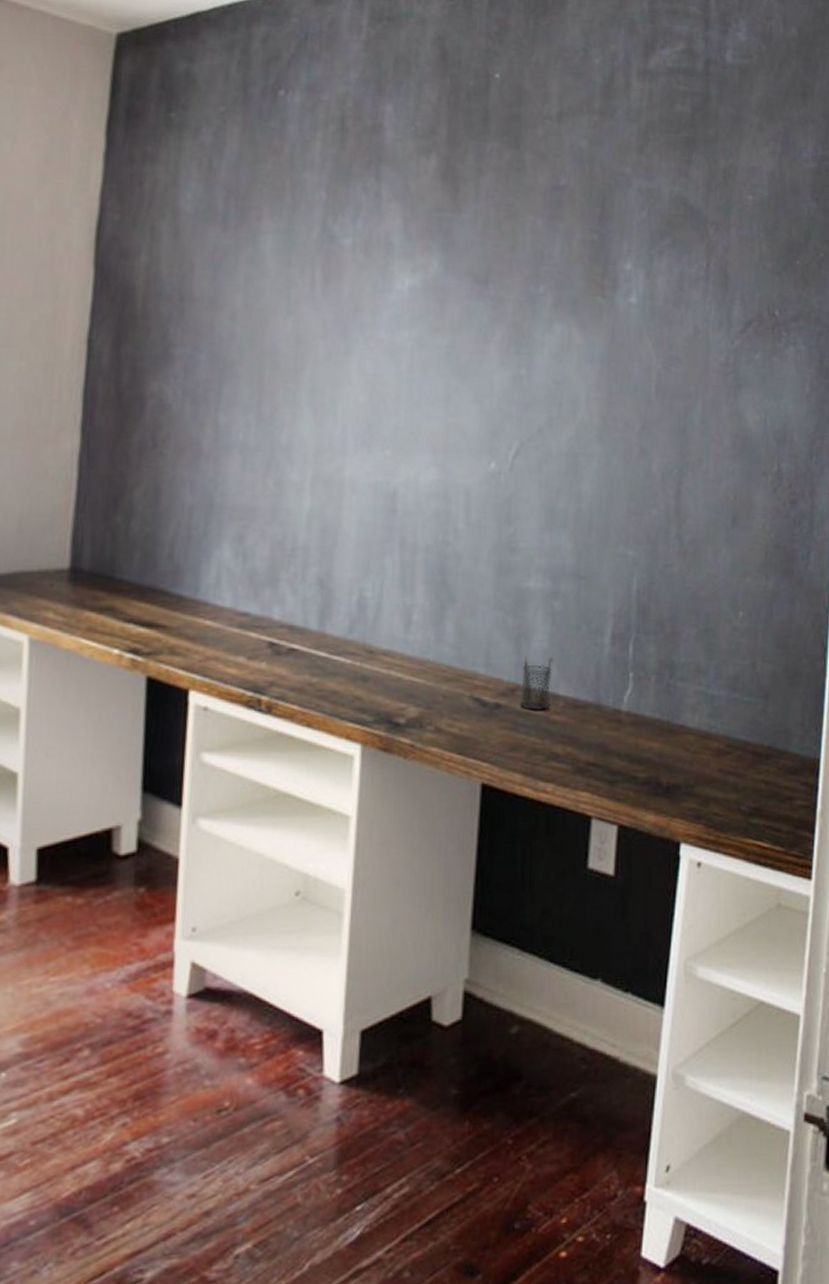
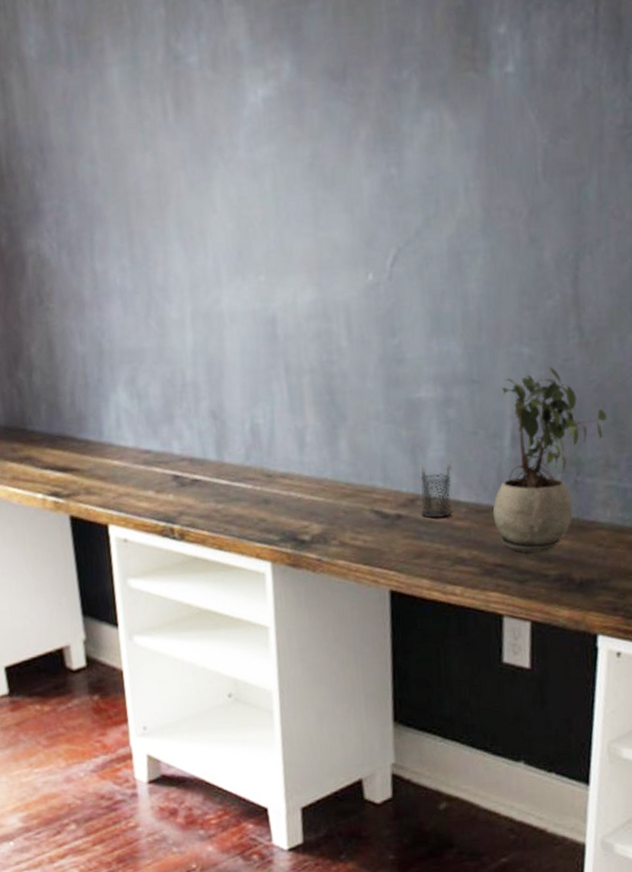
potted plant: none [590,571,699,753] -> present [493,367,607,553]

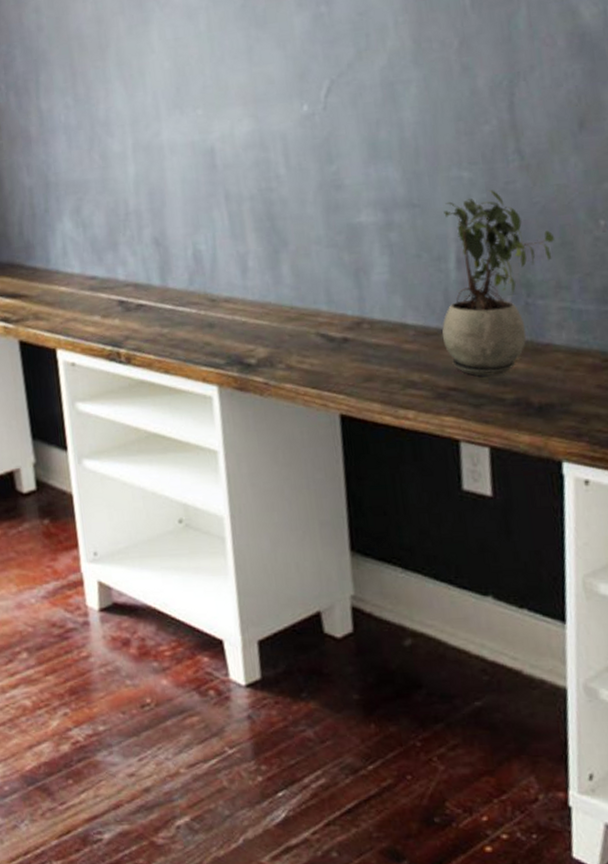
pencil holder: present [420,462,452,519] -> none [364,285,399,342]

